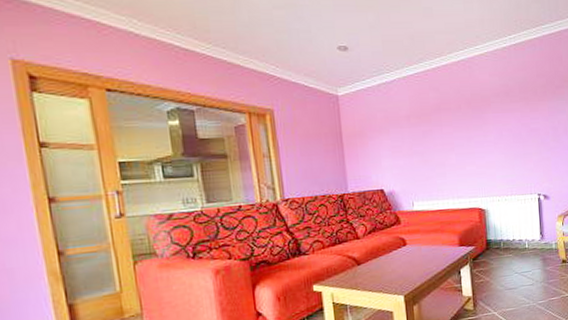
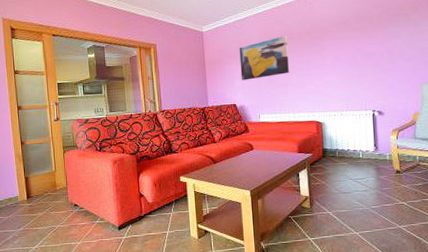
wall art: none [386,104,447,160] -> present [239,35,289,81]

